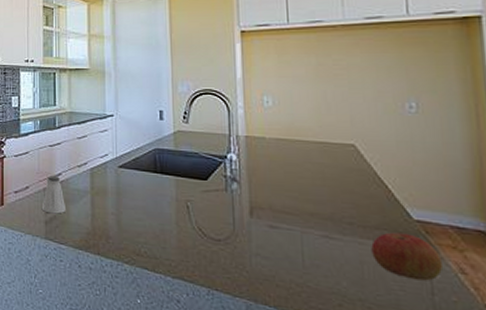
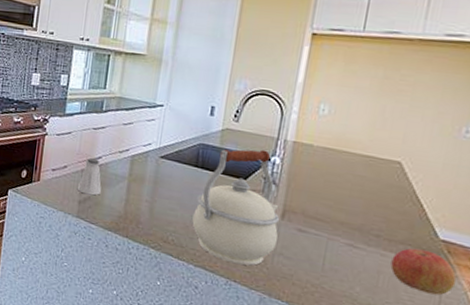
kettle: none [161,148,252,271] -> present [192,149,280,266]

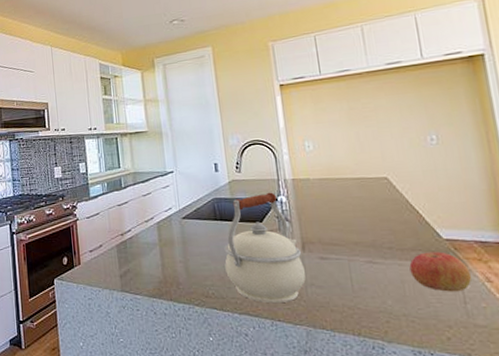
saltshaker: present [77,158,101,196] -> none [115,233,138,268]

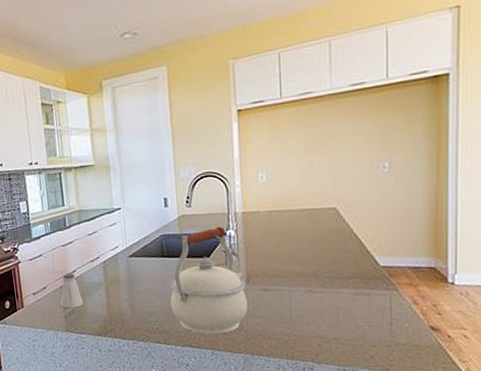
saltshaker: none [115,233,138,268] -> present [60,273,83,309]
apple: present [409,251,472,292] -> none [346,278,401,315]

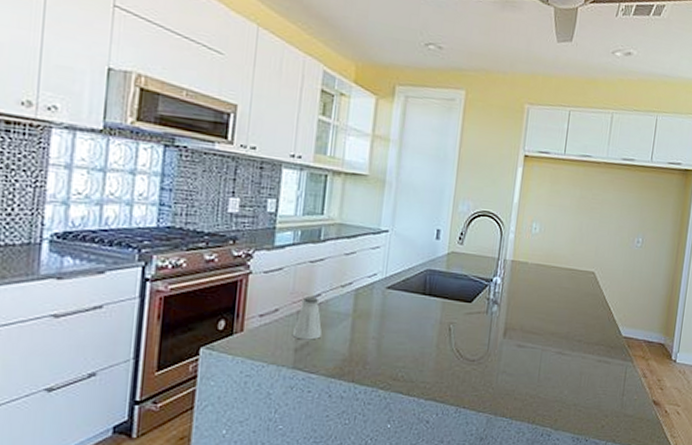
kettle: present [170,226,249,335] -> none [421,271,502,390]

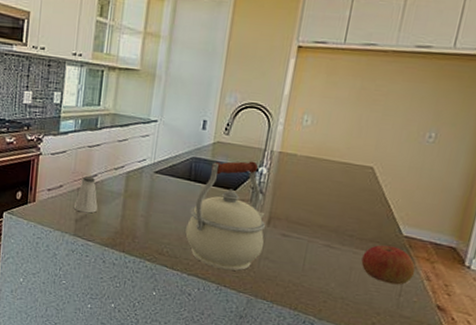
kettle: none [421,271,502,390] -> present [185,161,266,271]
apple: none [589,347,634,385] -> present [361,245,416,285]

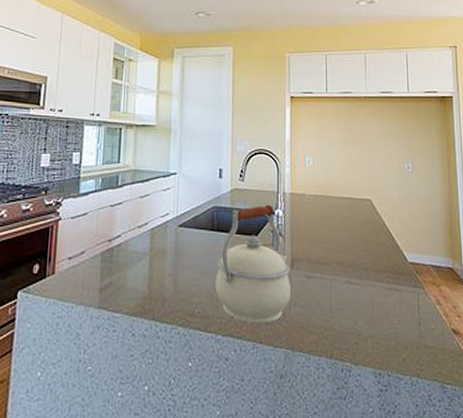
saltshaker: present [73,176,98,213] -> none [97,238,123,280]
apple: present [361,245,416,285] -> none [380,274,427,314]

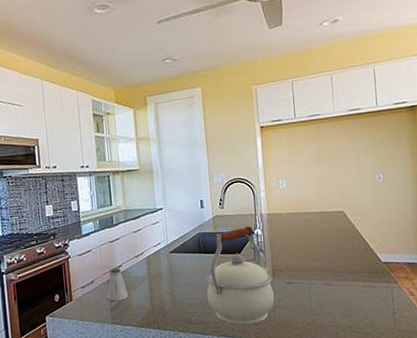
saltshaker: none [97,238,123,280] -> present [106,268,128,301]

